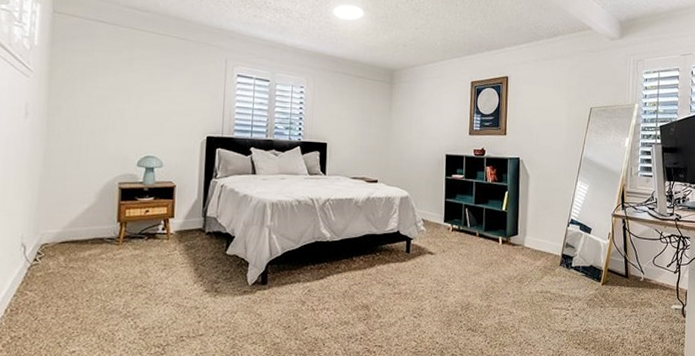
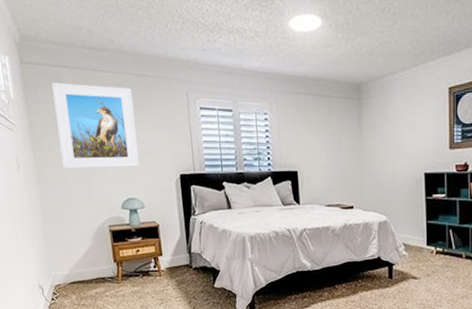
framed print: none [77,35,169,125] -> present [51,82,140,169]

